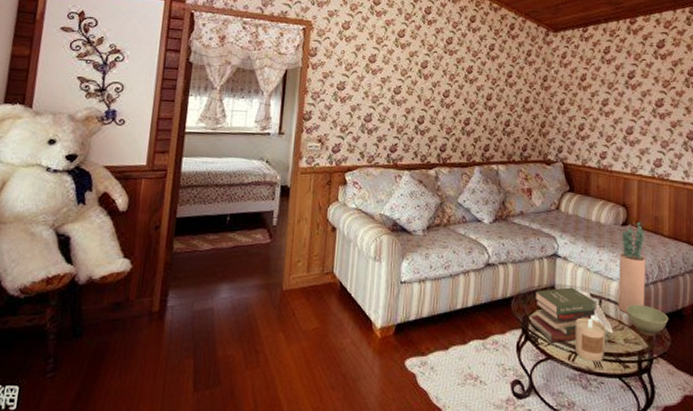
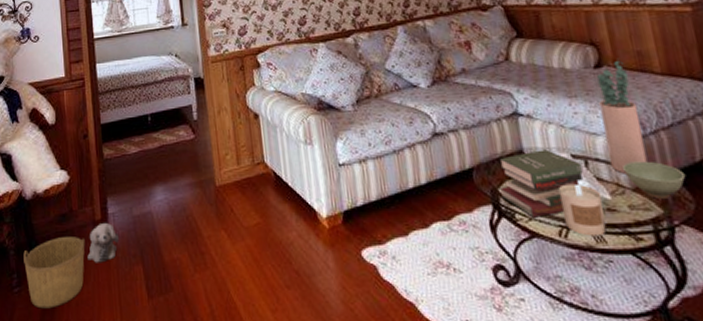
basket: none [64,325,137,396] -> present [23,237,85,309]
plush toy: none [136,314,174,354] -> present [87,222,119,263]

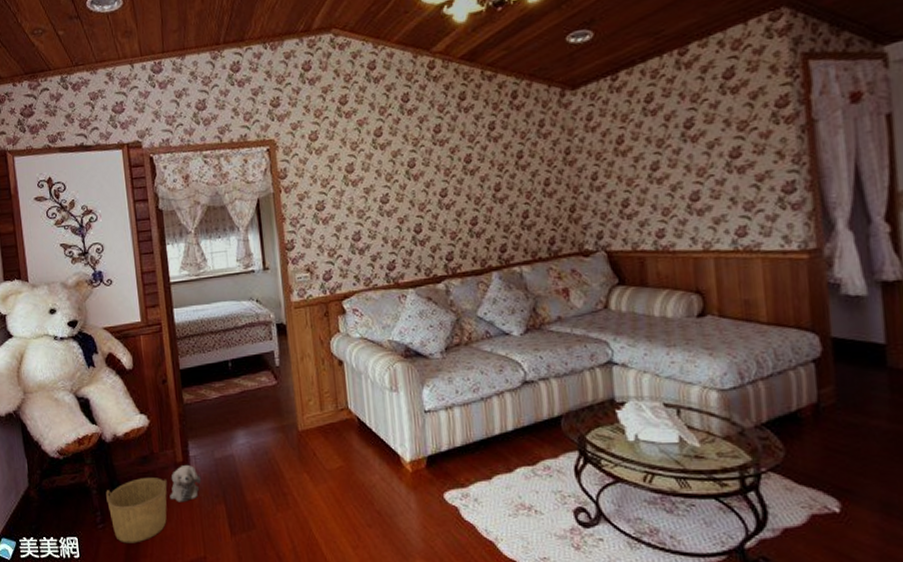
books: present [500,149,583,218] -> none [588,398,674,464]
candle: present [557,183,607,237] -> none [646,431,692,482]
vase: present [597,58,648,174] -> none [698,307,742,423]
bowl: present [623,161,686,199] -> none [716,410,779,447]

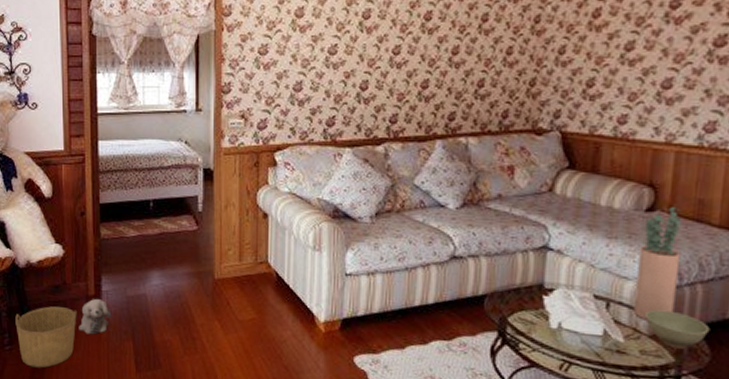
vase: none [698,307,742,423] -> present [634,204,682,321]
bowl: none [716,410,779,447] -> present [645,309,710,349]

